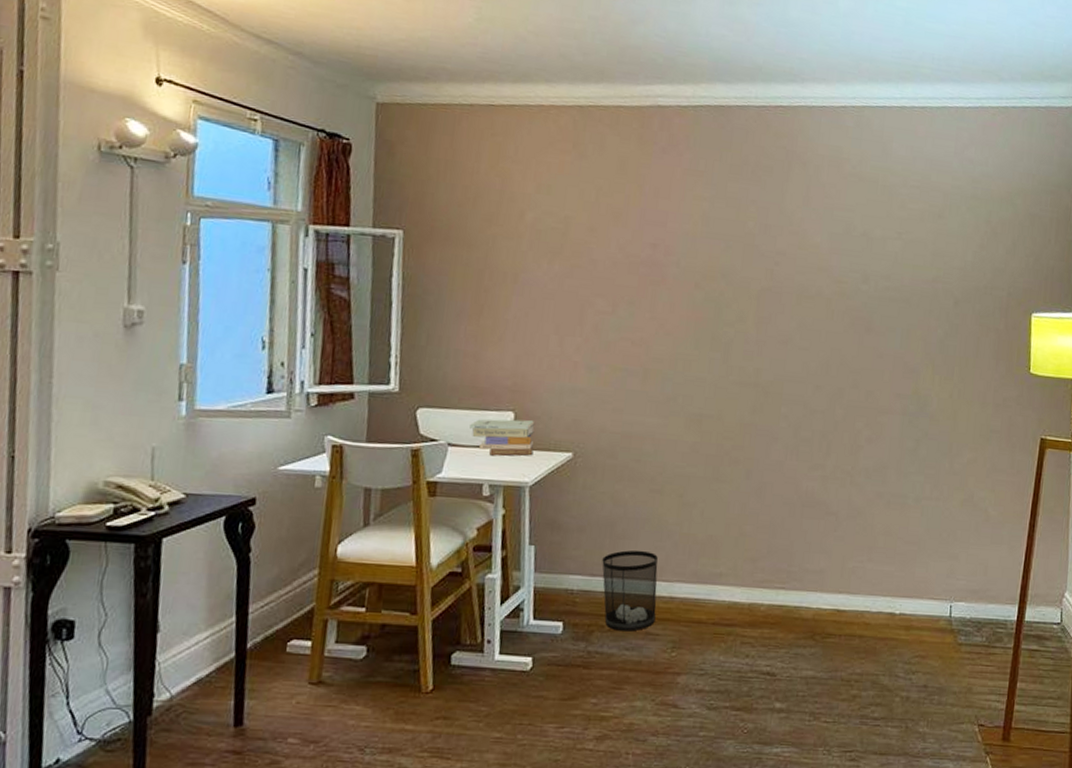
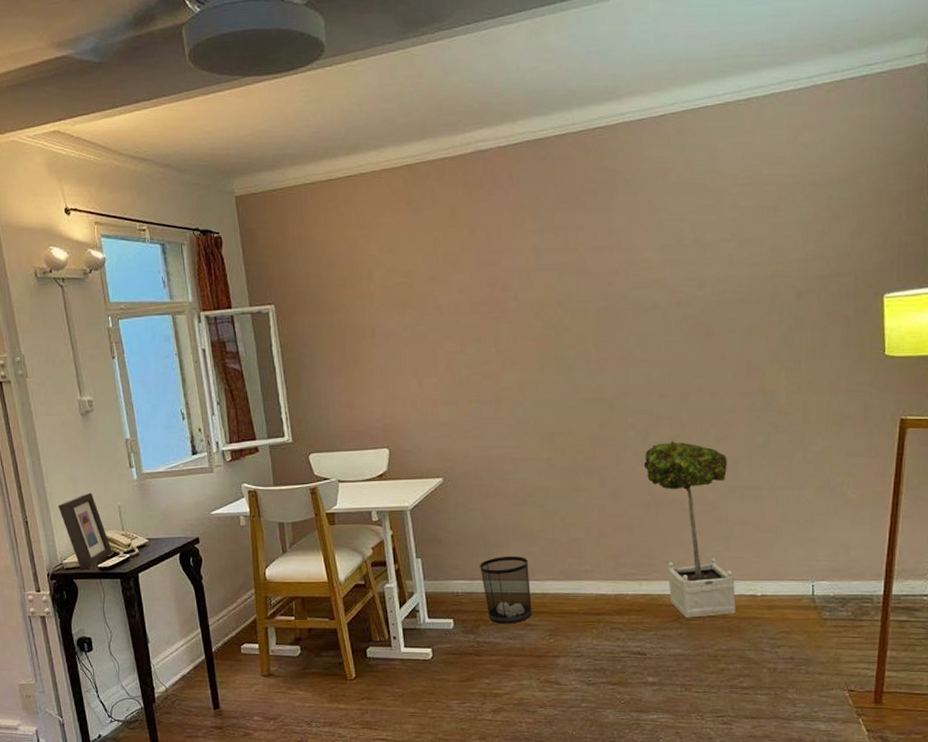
picture frame: none [64,426,132,529] -> present [58,492,113,571]
books: present [470,419,535,456] -> none [354,454,409,487]
potted tree: none [792,436,877,636] -> present [643,440,736,618]

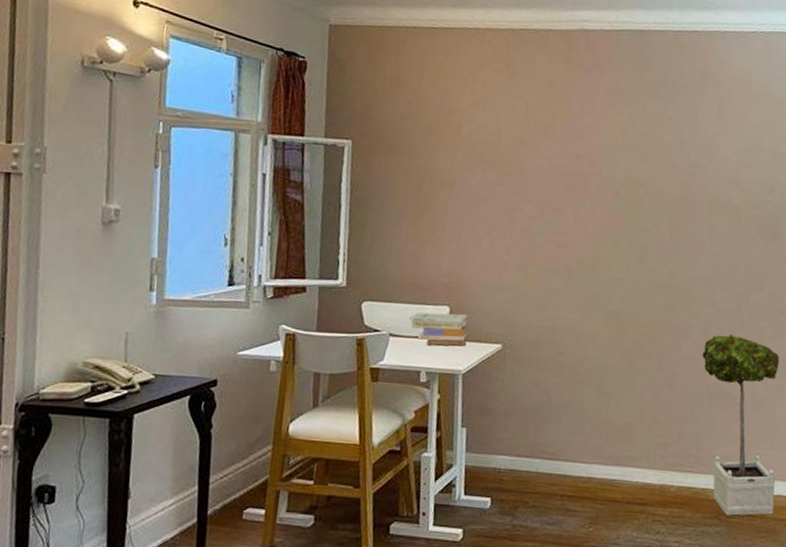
picture frame: present [58,492,113,571] -> none [48,313,108,404]
books: none [354,454,409,487] -> present [409,312,468,347]
waste bin: present [480,555,532,624] -> none [527,434,578,508]

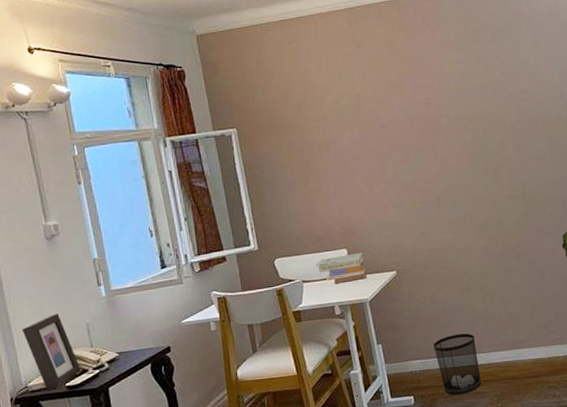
picture frame: none [48,313,108,404] -> present [22,313,82,392]
waste bin: none [527,434,578,508] -> present [433,333,481,395]

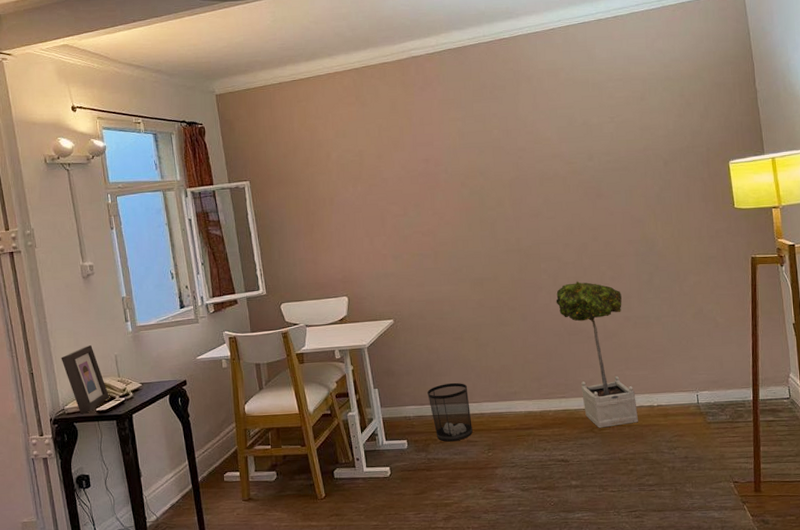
books: present [316,253,367,284] -> none [319,301,366,330]

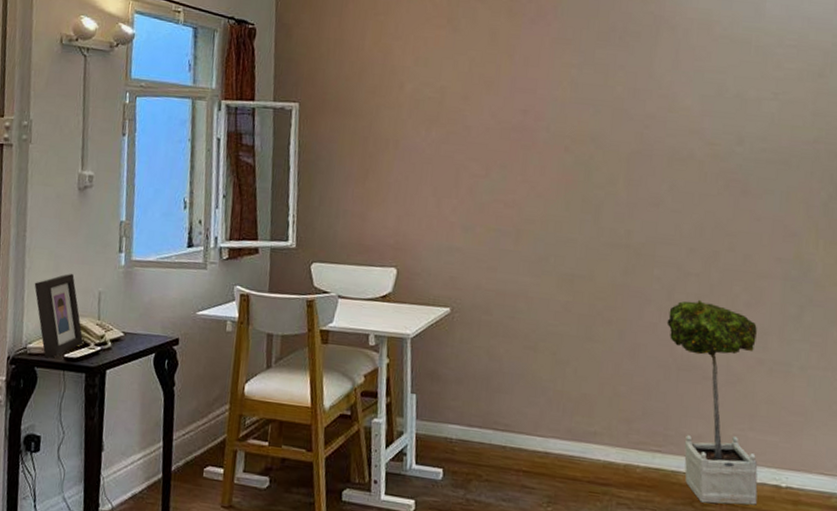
waste bin: present [427,382,473,442] -> none [479,403,533,483]

